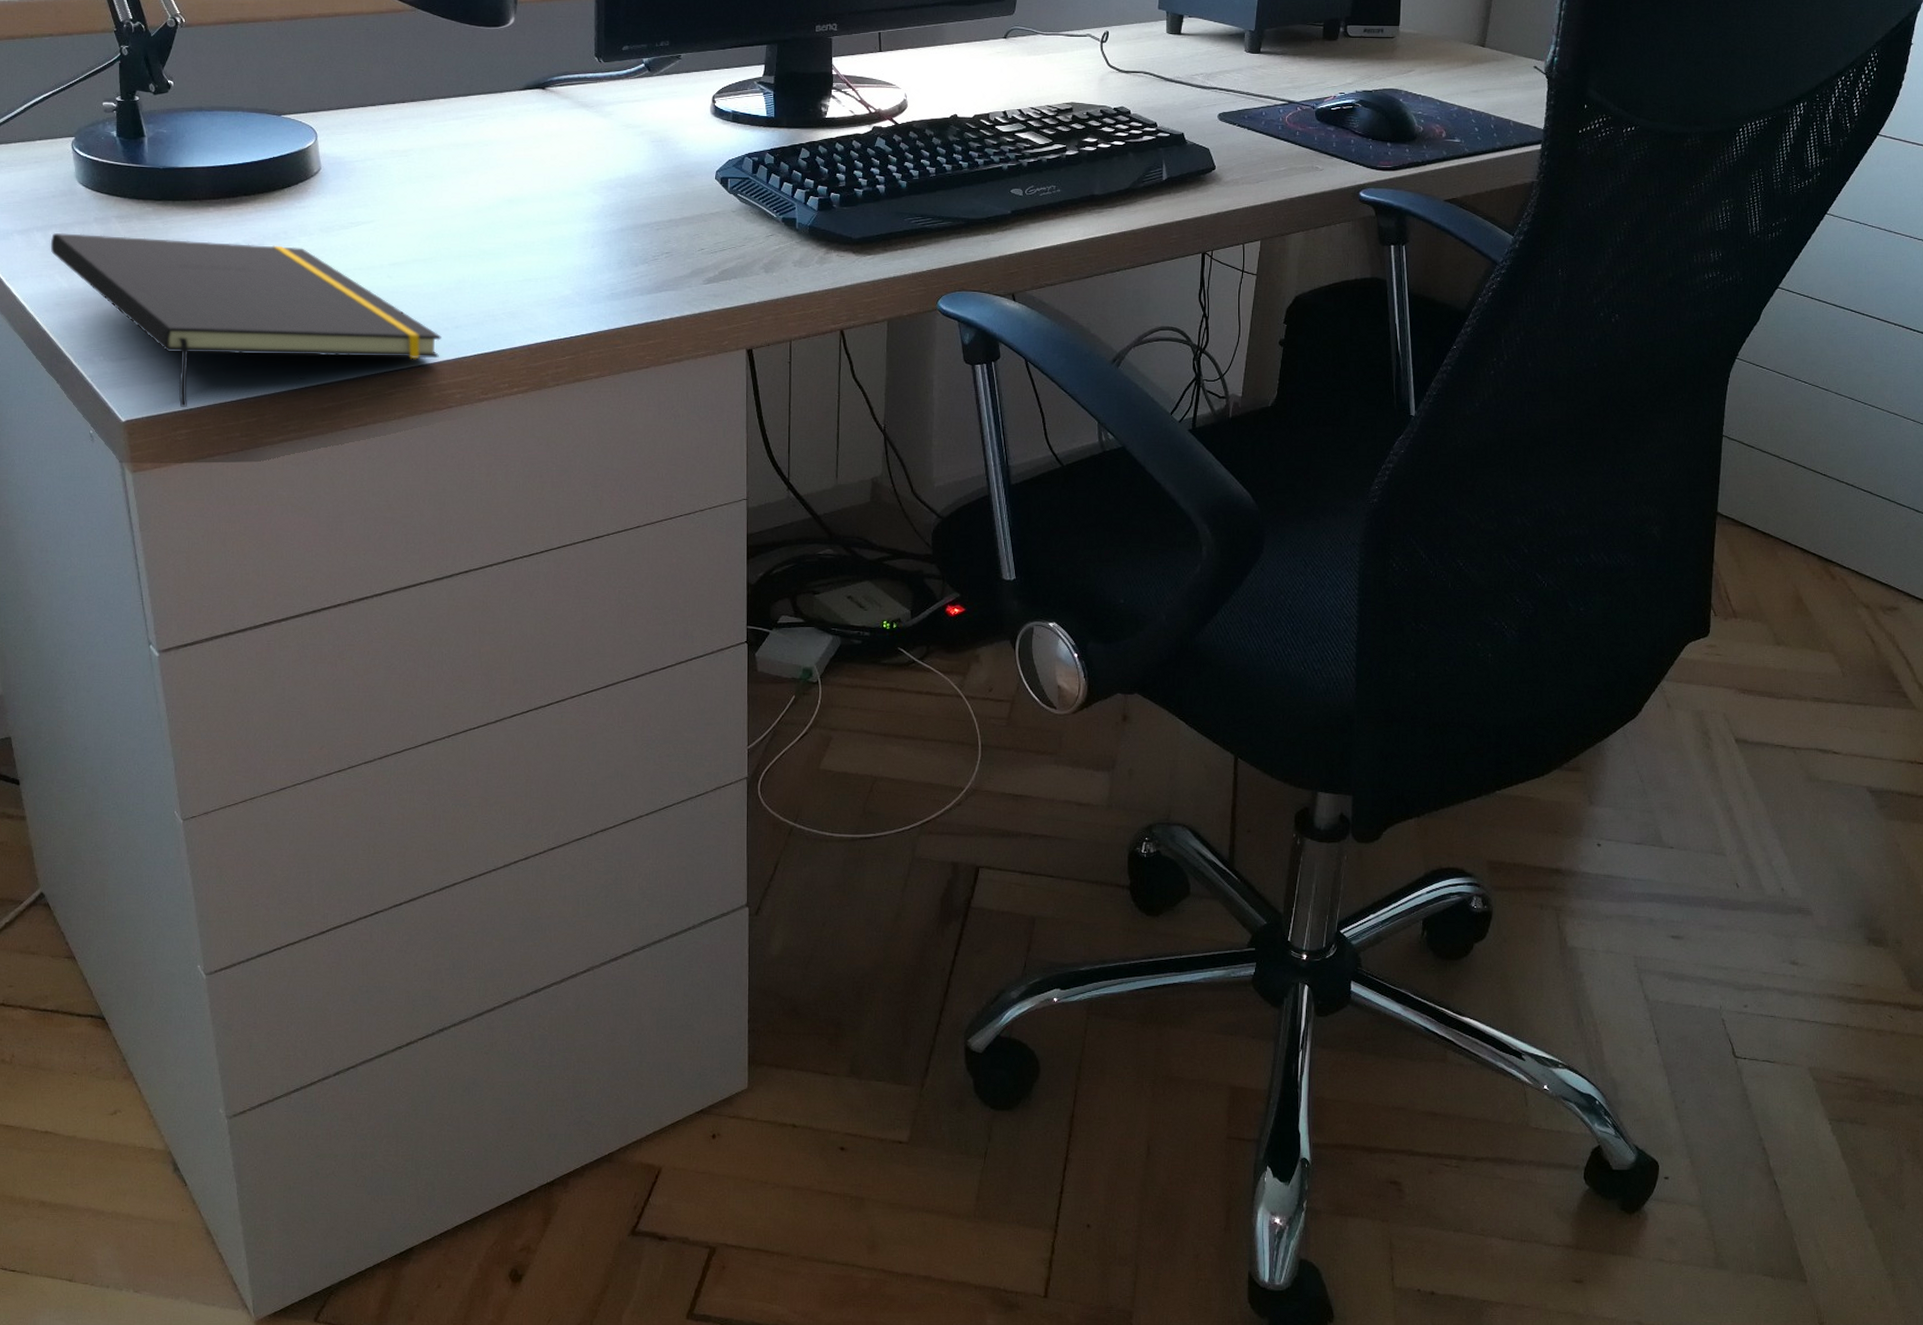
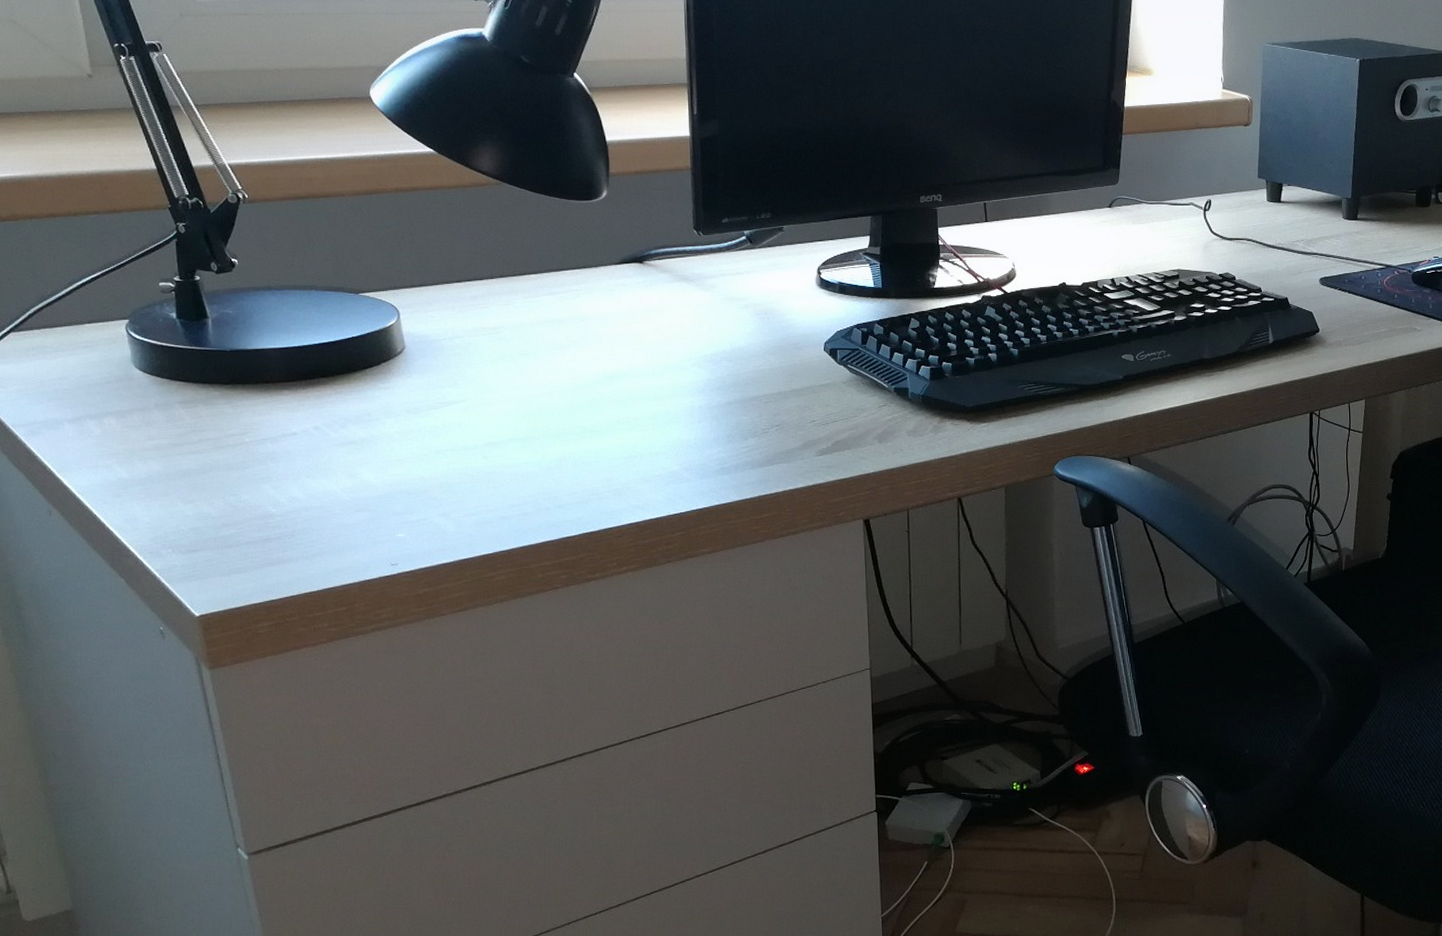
notepad: present [50,233,441,408] -> none [106,421,543,600]

